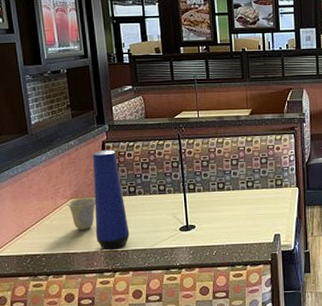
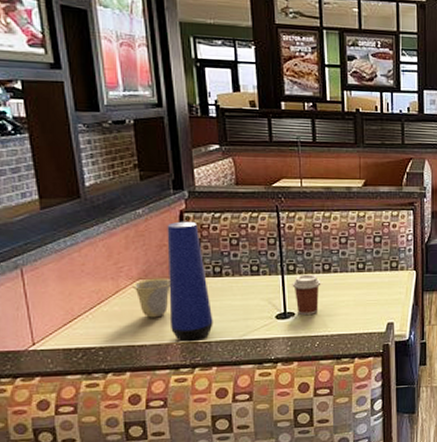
coffee cup: none [192,192,217,228] -> present [292,274,321,316]

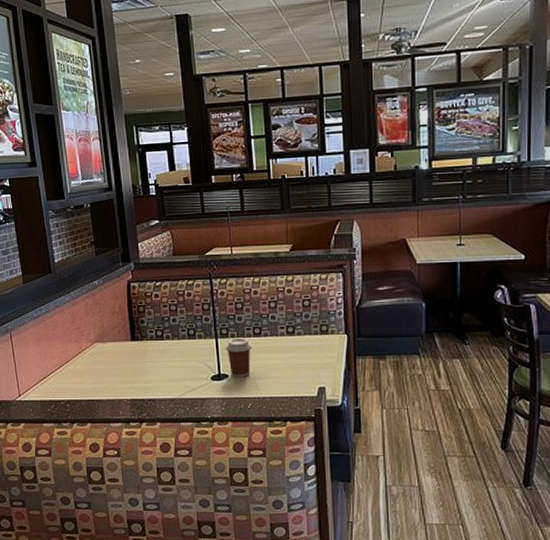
cup: present [131,278,171,318] -> none [90,341,121,376]
vase: present [167,221,213,342] -> none [117,290,157,399]

